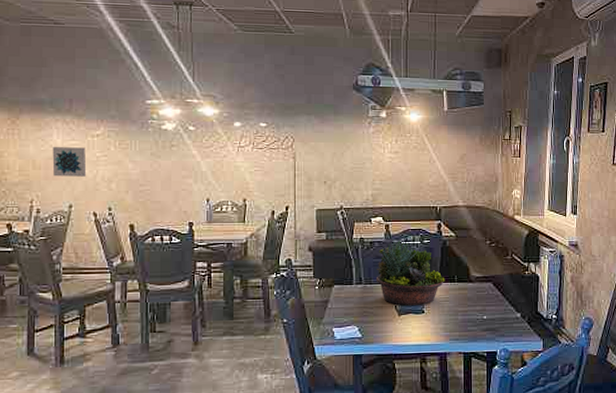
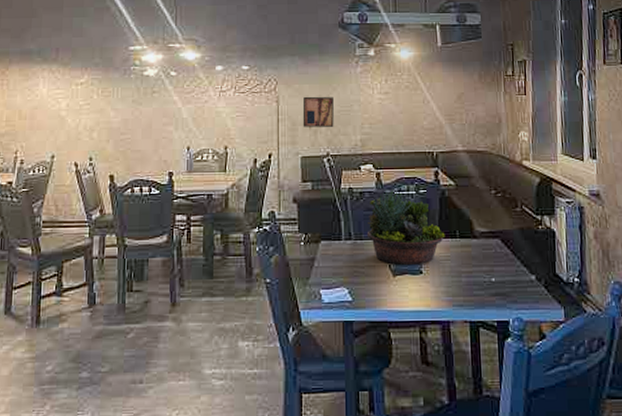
wall art: present [52,147,87,177] -> none [37,96,70,126]
wall art: none [318,153,347,182] -> present [302,96,334,127]

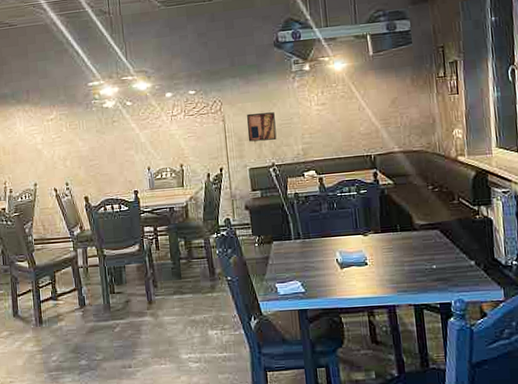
succulent planter: present [366,189,445,265] -> none [314,192,387,259]

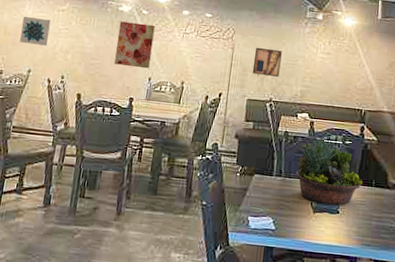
wall art: none [17,131,46,160] -> present [20,17,51,46]
wall art: none [107,114,146,161] -> present [114,21,155,69]
succulent planter: none [314,192,387,259] -> present [295,138,363,206]

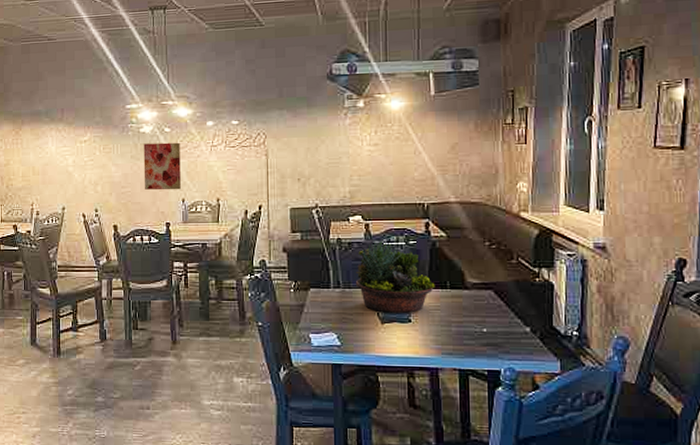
wall art: present [20,17,51,46] -> none [48,153,76,181]
wall art: present [252,47,282,77] -> none [291,149,322,180]

